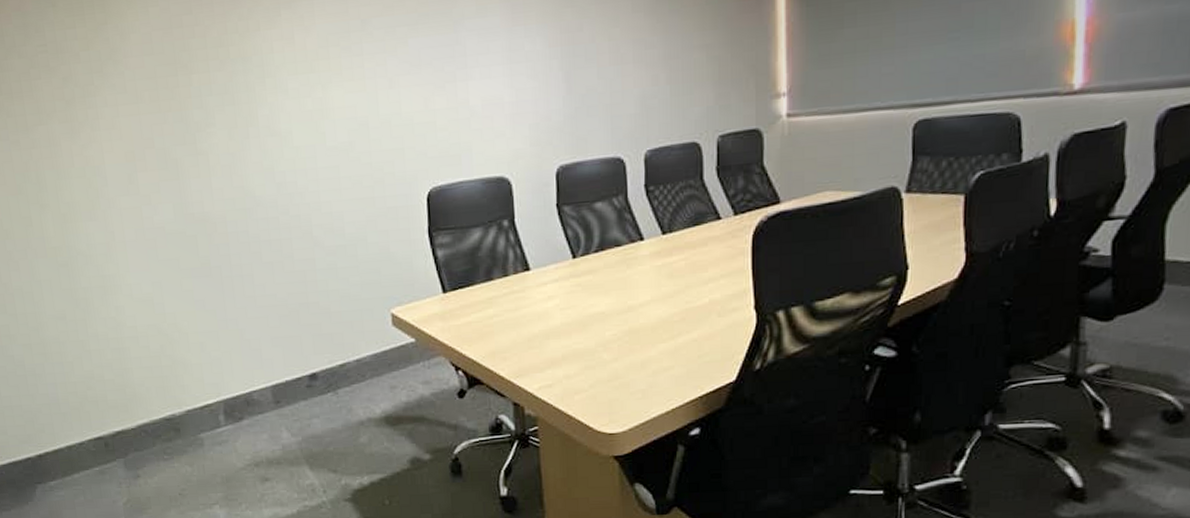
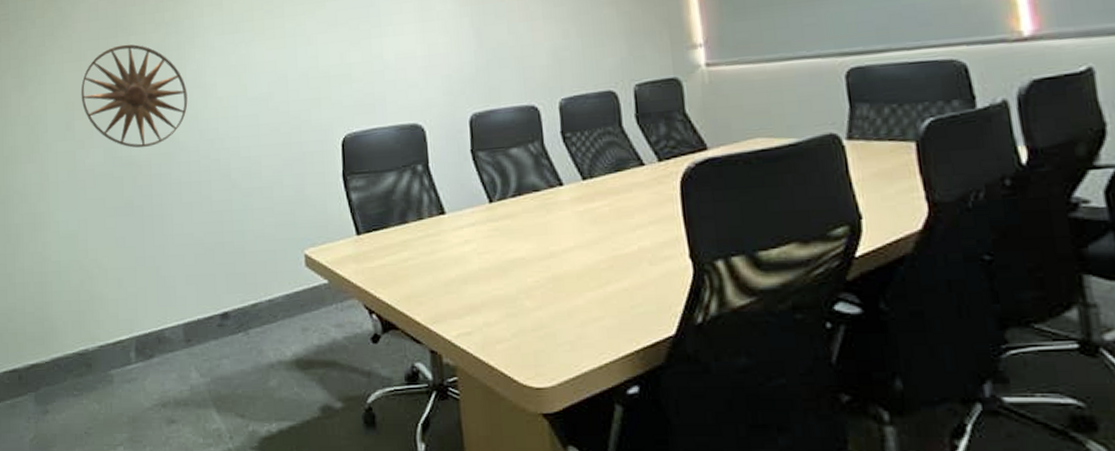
wall art: none [141,84,262,204] -> present [81,44,188,148]

